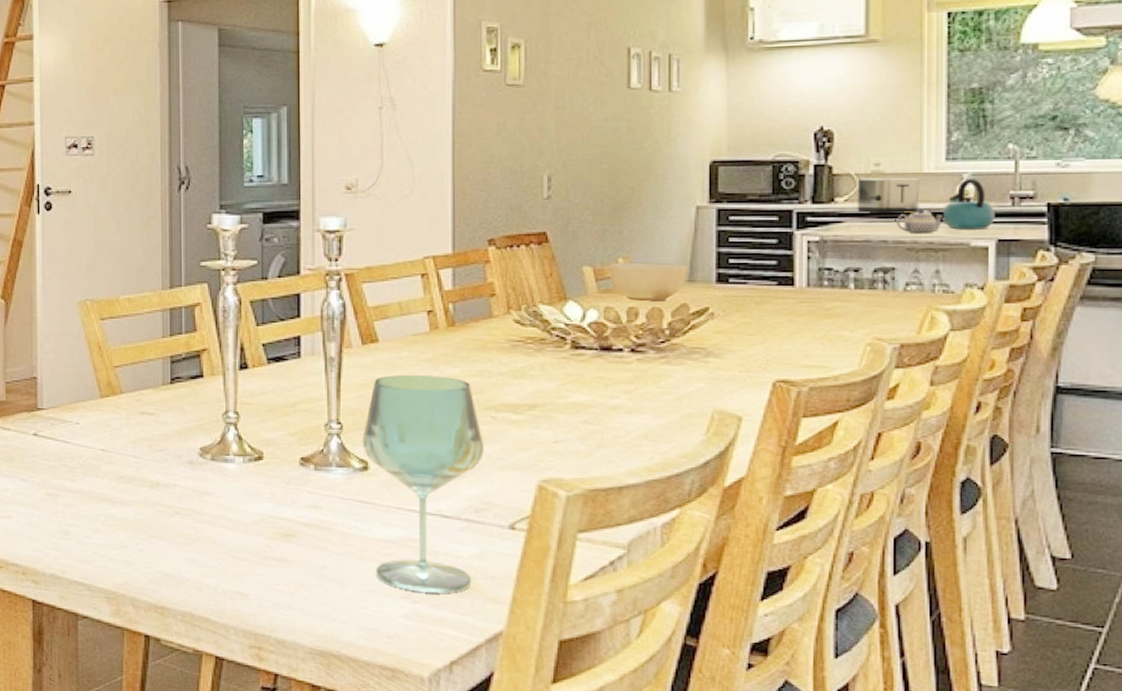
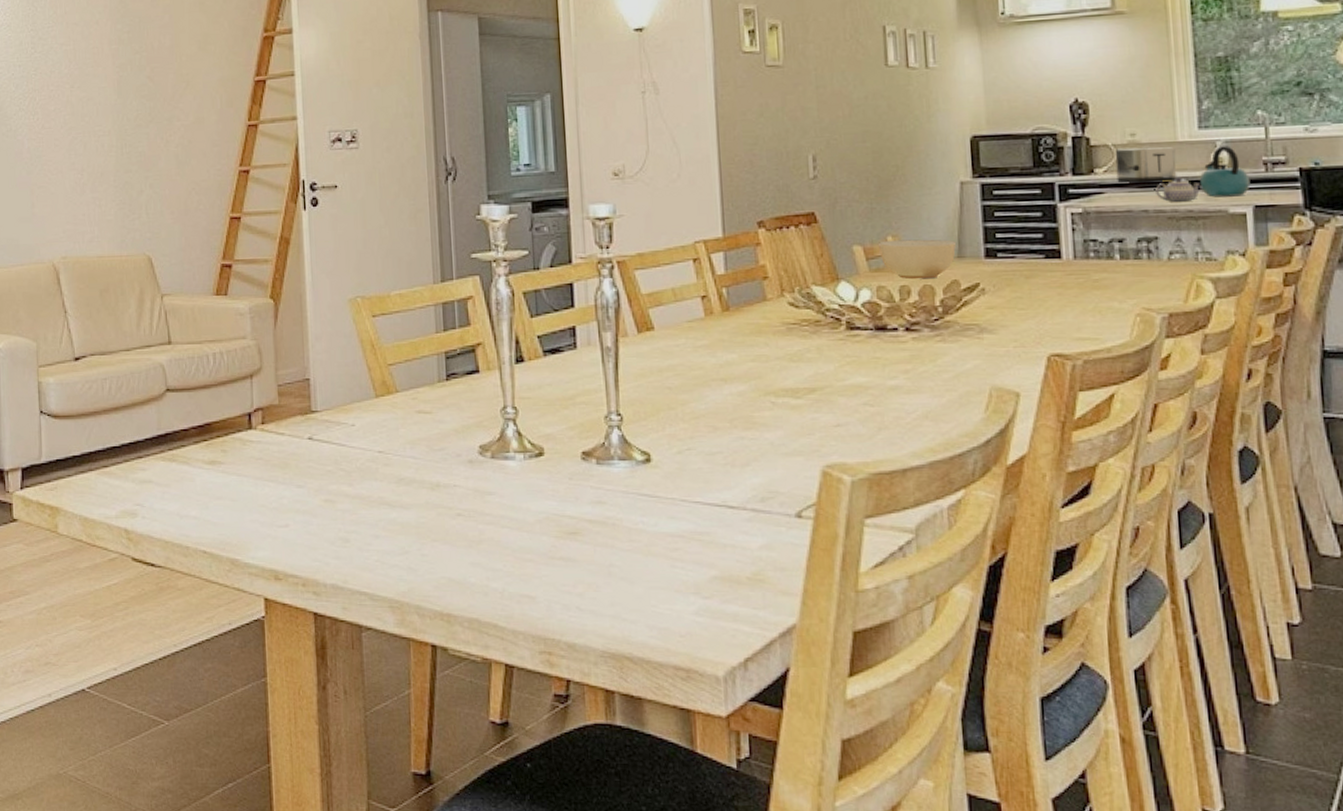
wine glass: present [362,375,484,593] -> none [643,362,766,587]

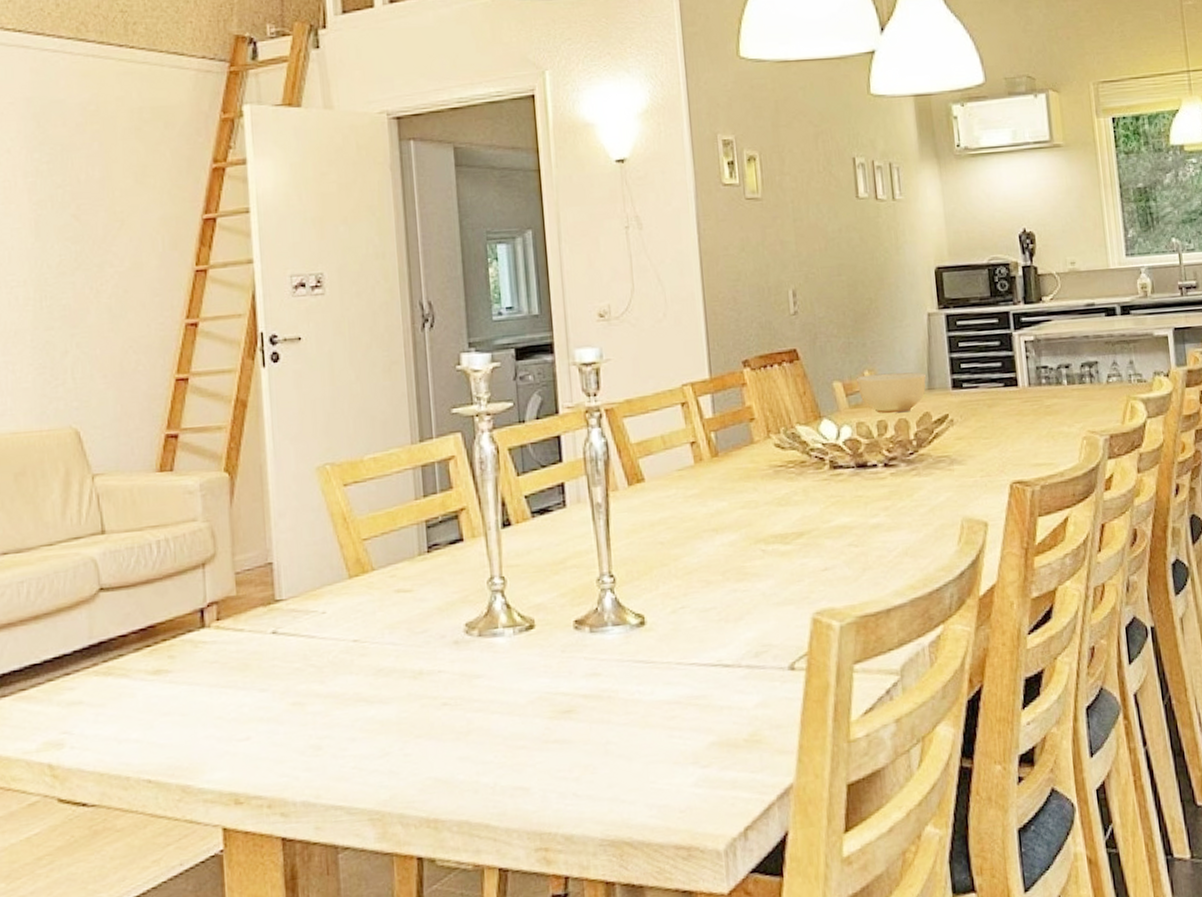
toaster: present [1115,147,1177,183] -> none [1058,274,1110,310]
teapot: present [1155,177,1200,202] -> none [1093,303,1130,327]
kettle: present [1199,146,1251,198] -> none [1129,272,1170,322]

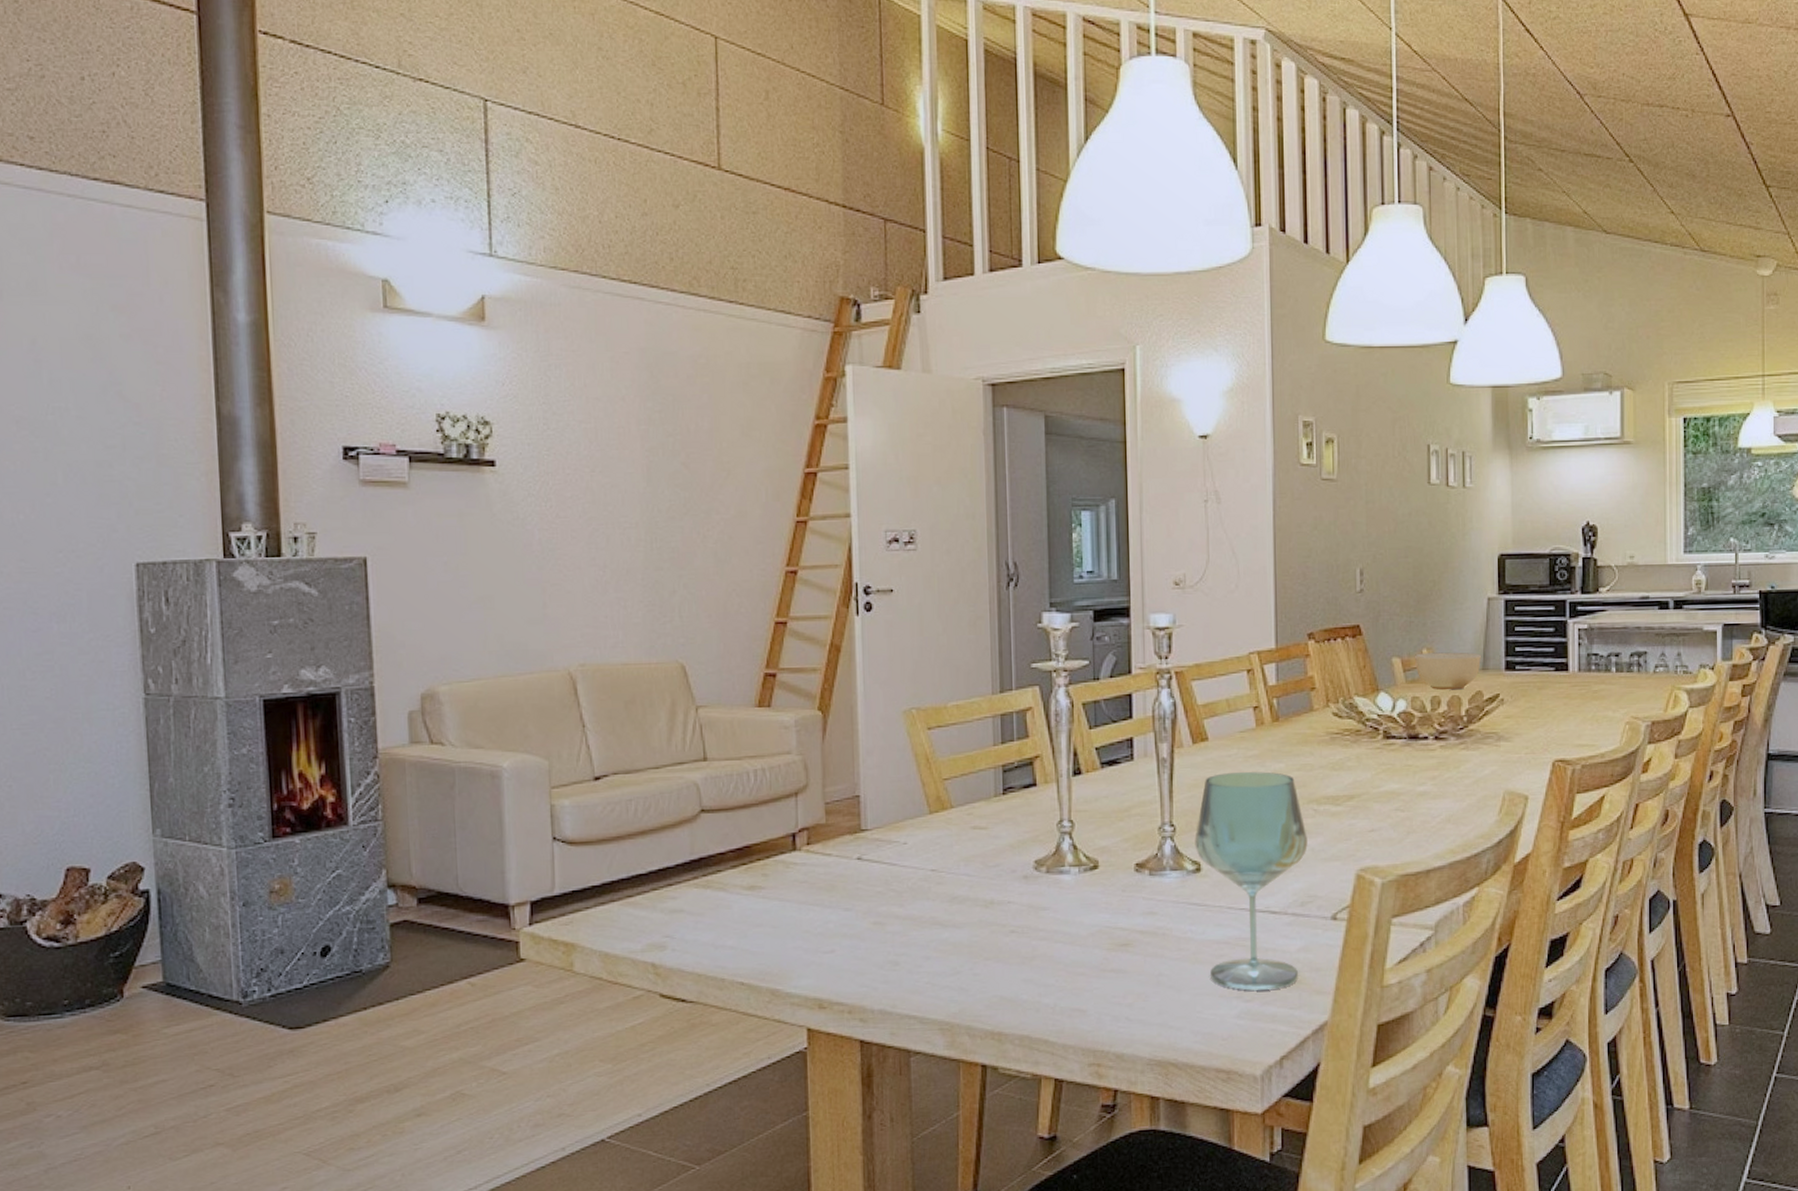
wine glass: none [636,512,759,755] -> present [1195,772,1308,991]

